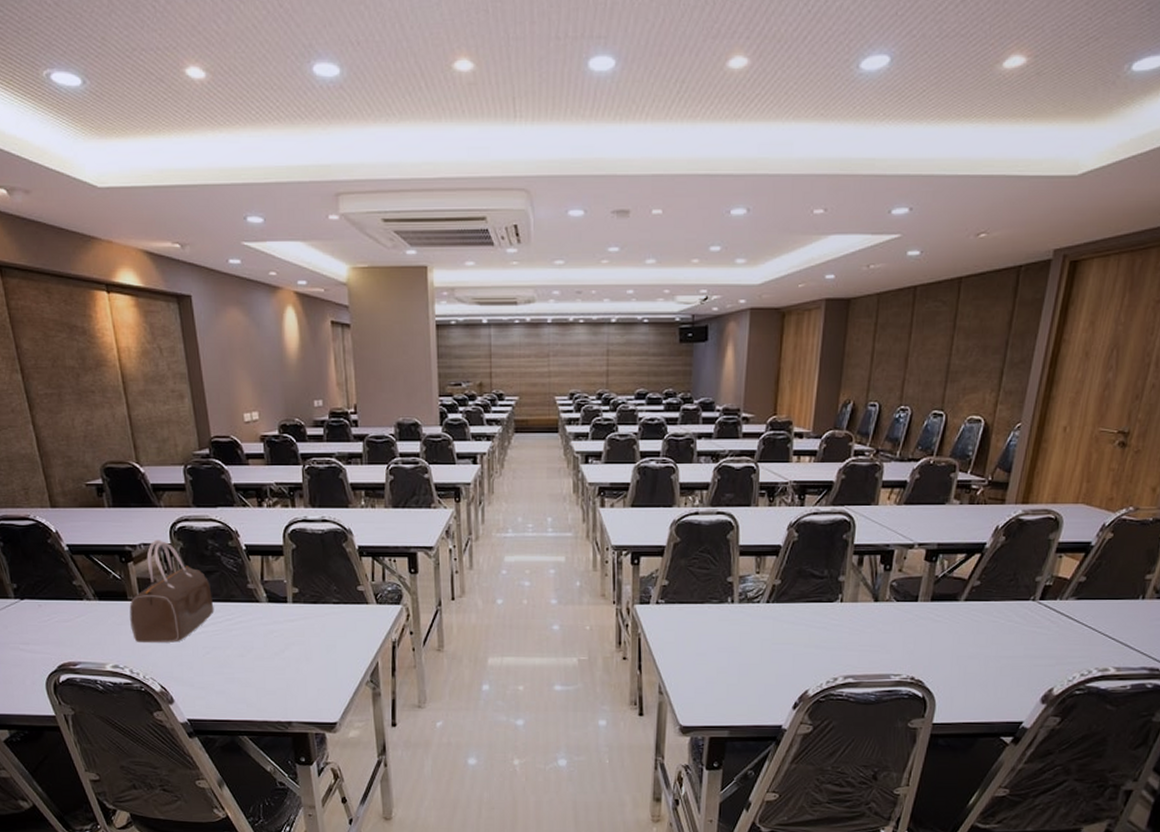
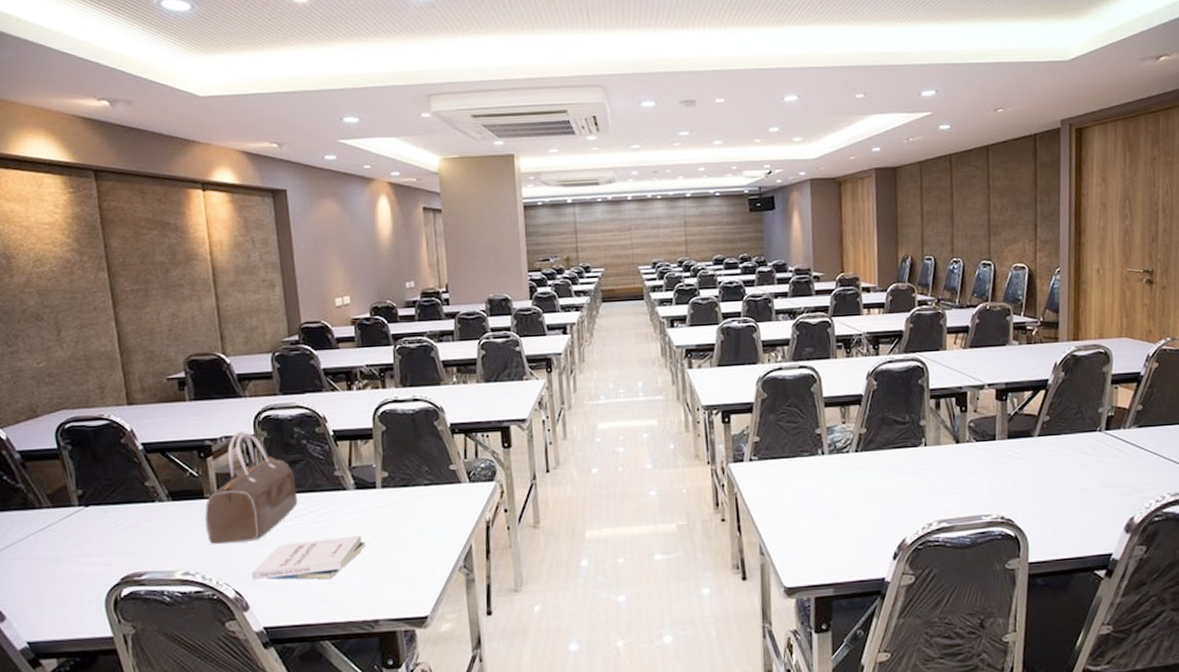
books: none [174,645,279,682] -> present [251,535,366,581]

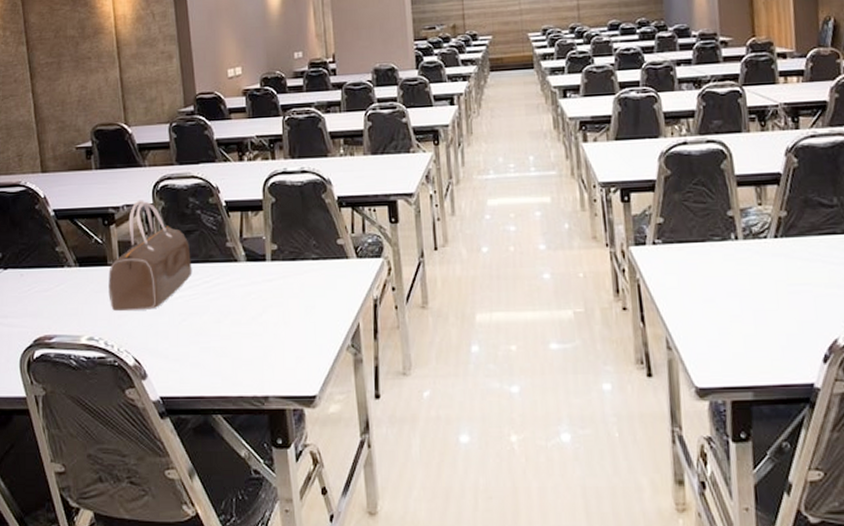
books: present [251,535,366,581] -> none [149,308,256,352]

